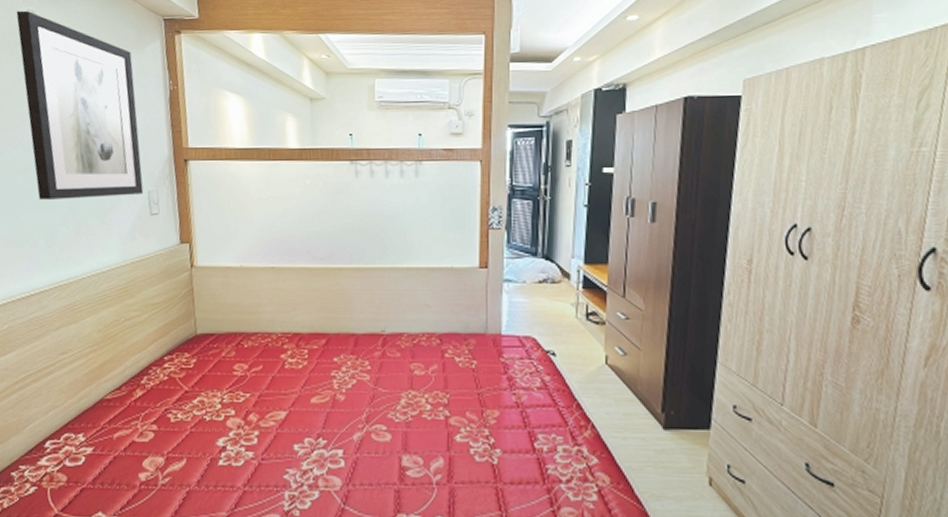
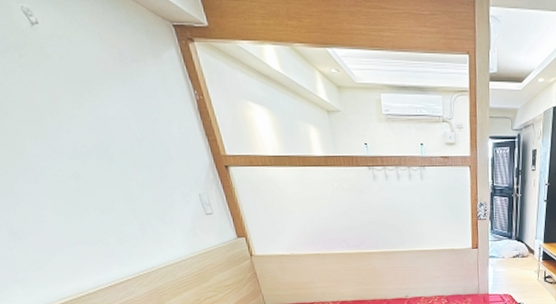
wall art: present [16,10,144,200] -> none [9,7,195,203]

